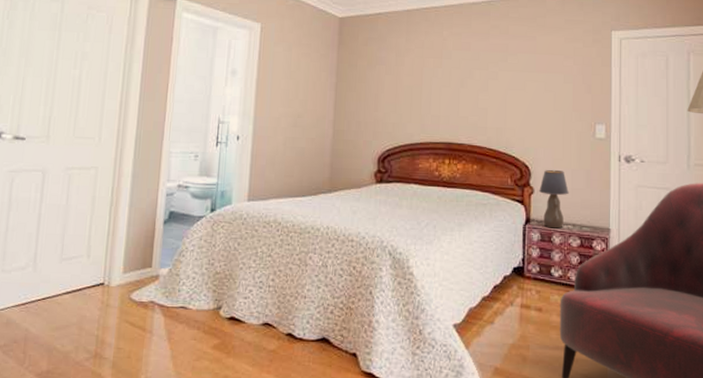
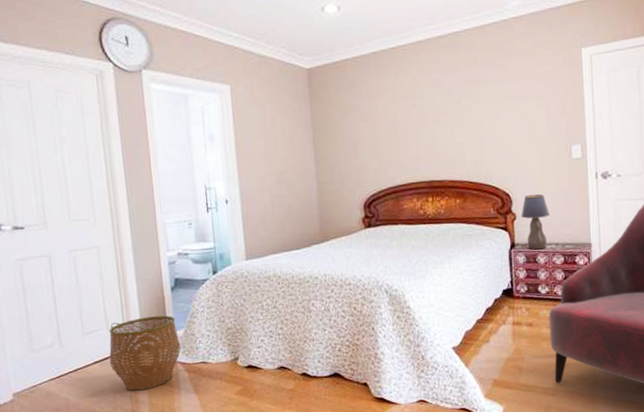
basket: none [82,249,163,331] -> present [109,315,181,391]

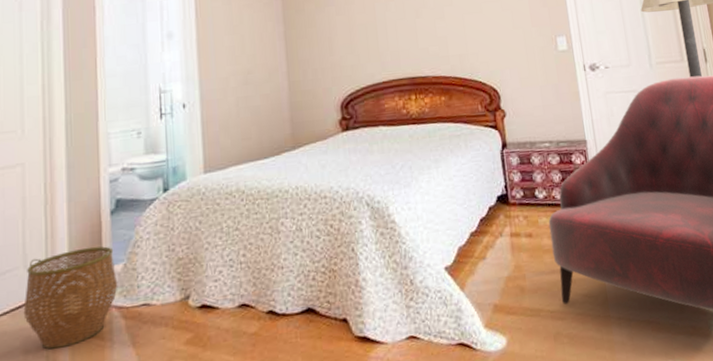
table lamp: present [521,194,550,250] -> none [510,88,541,150]

